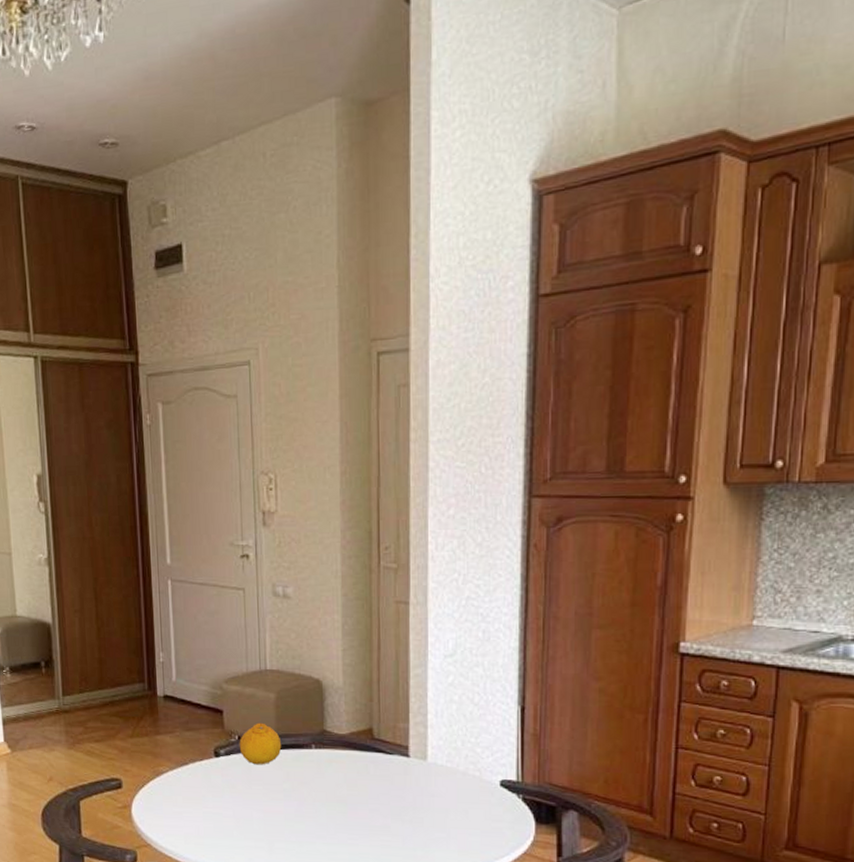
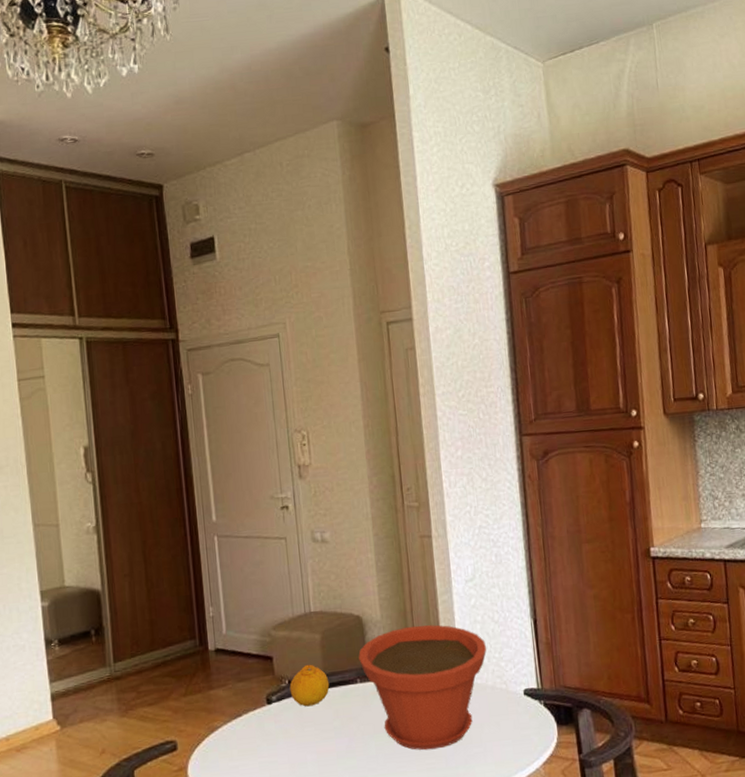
plant pot: none [315,697,462,828] -> present [358,624,487,751]

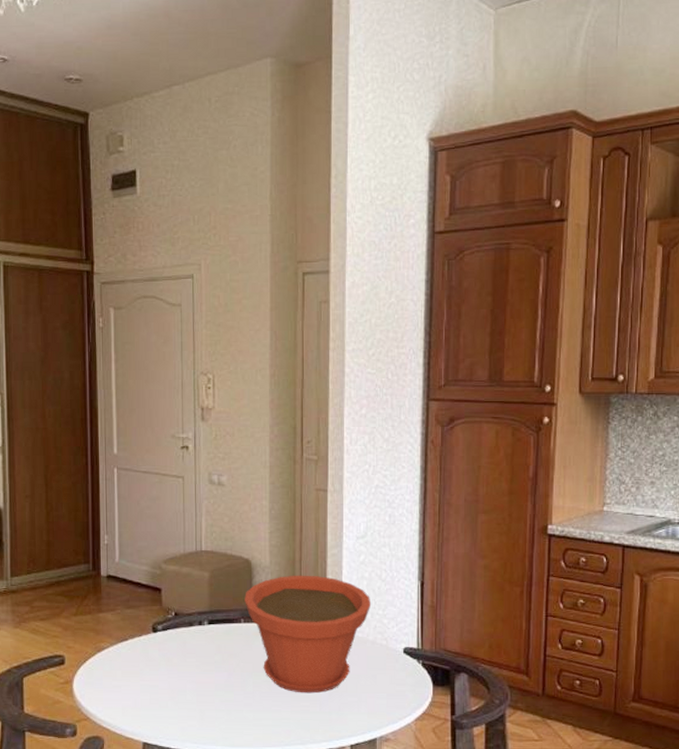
fruit: present [289,664,330,707] -> none [175,599,214,639]

